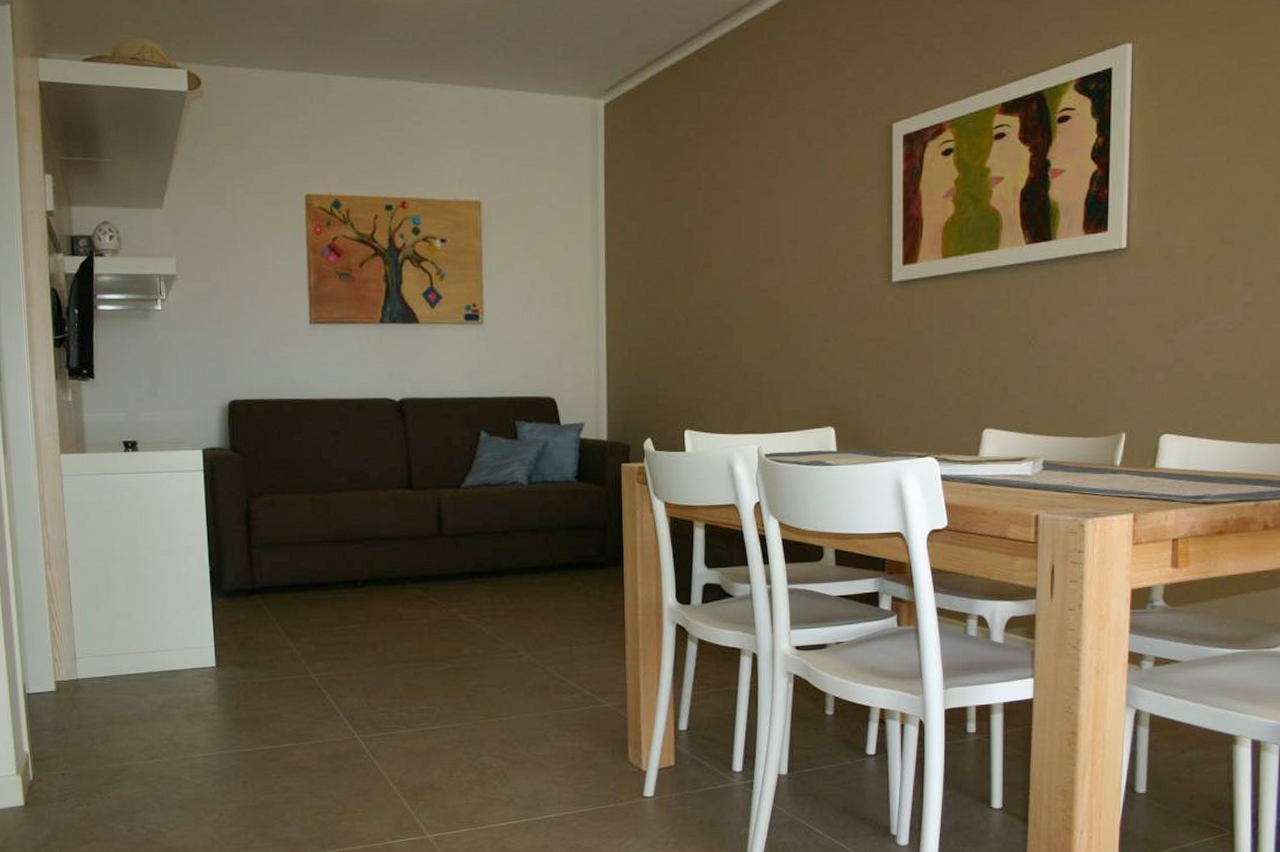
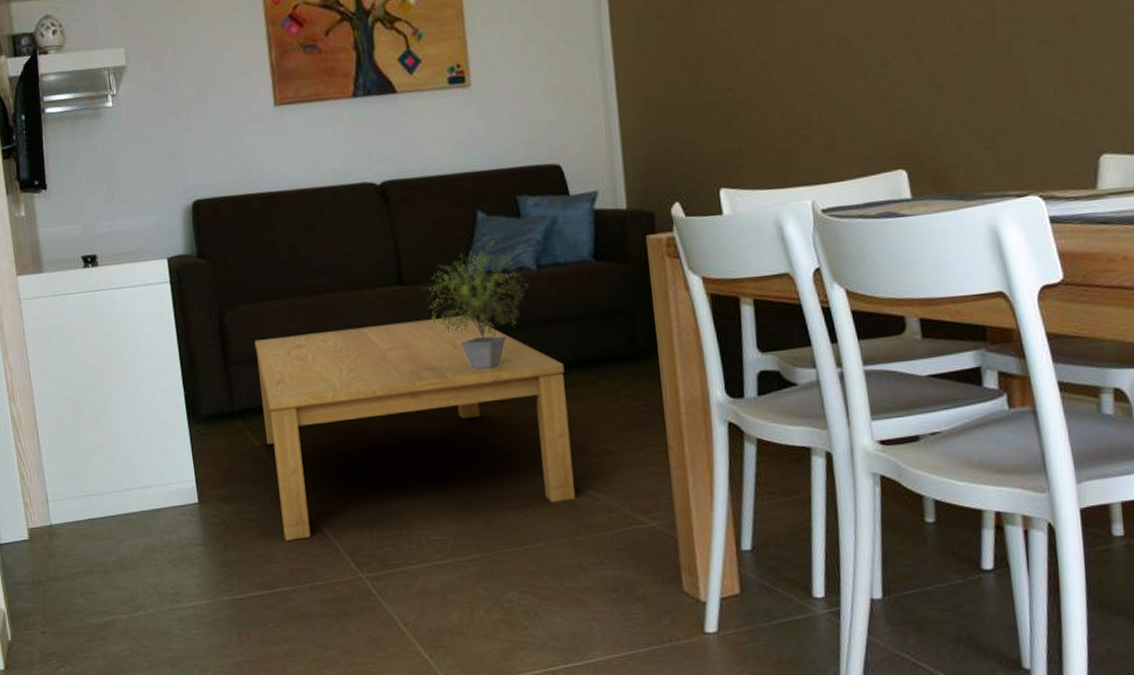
coffee table: none [276,519,546,704] -> present [254,315,575,541]
potted plant: none [432,456,520,567] -> present [427,239,529,370]

